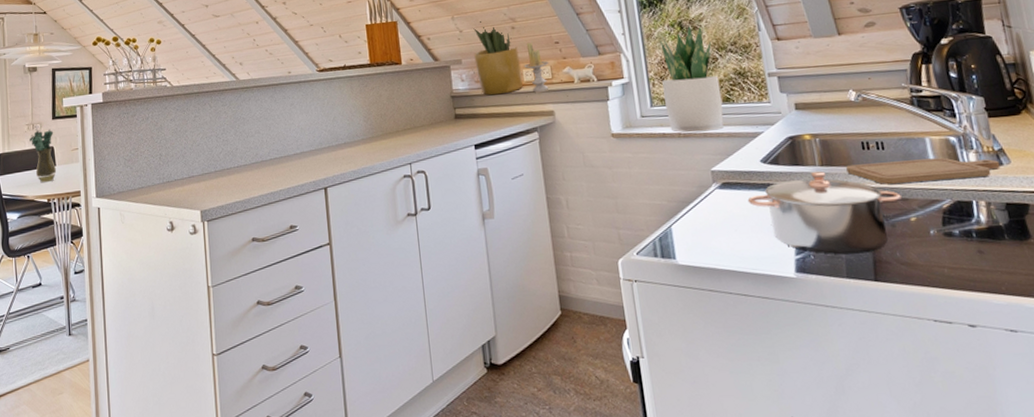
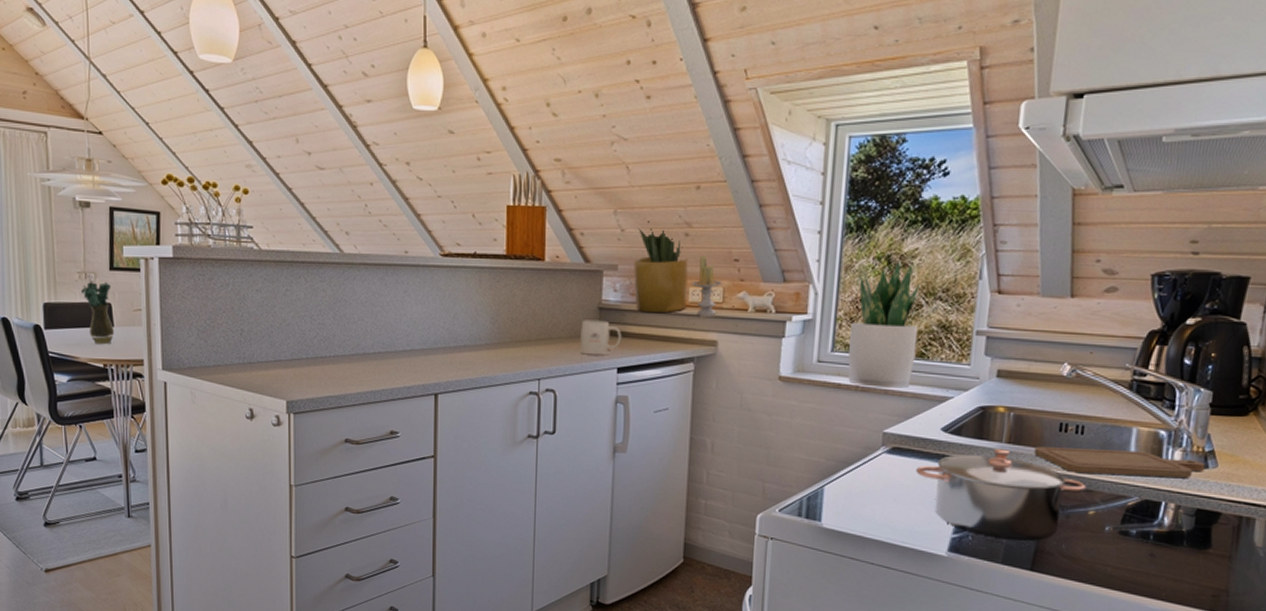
mug: none [438,106,474,137] -> present [580,320,622,356]

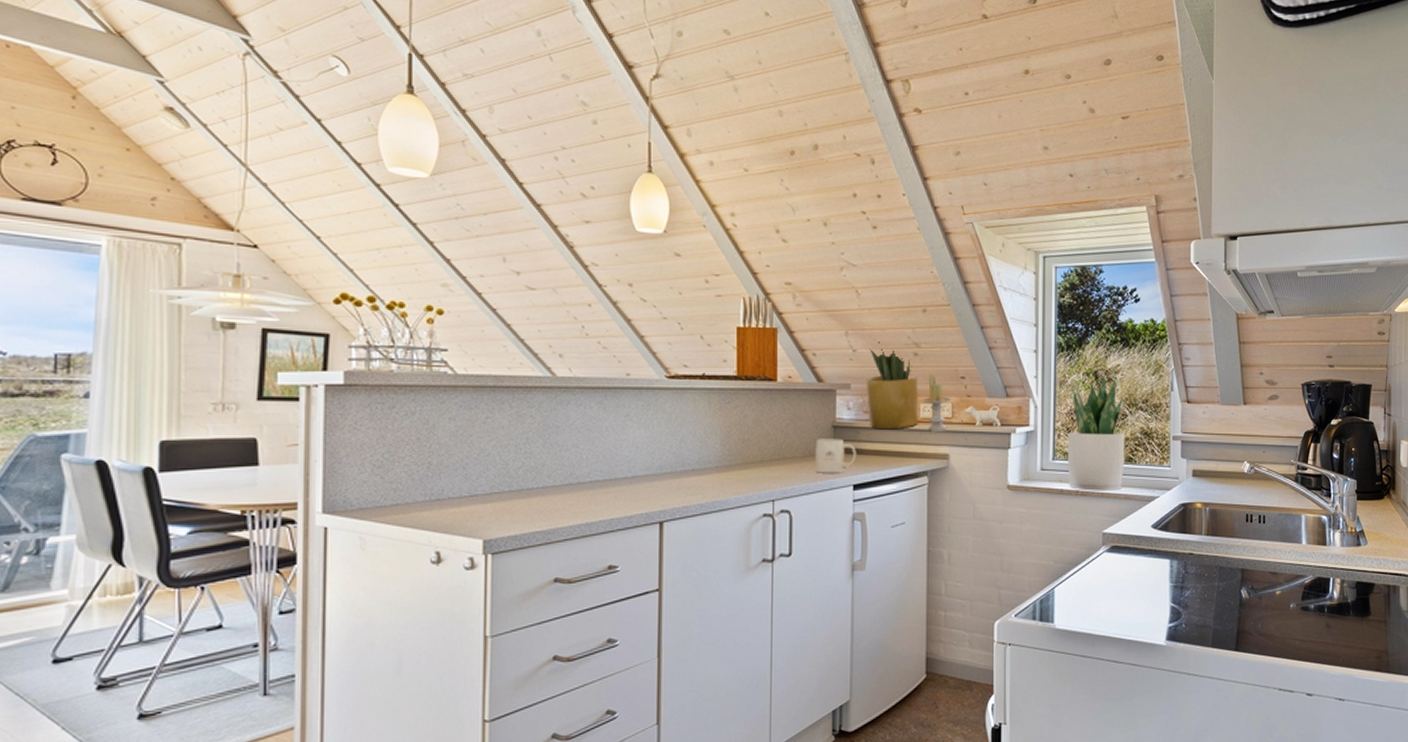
vase: present [81,279,115,345] -> none [216,411,260,488]
cooking pot: present [915,448,1088,541] -> none [1133,540,1273,624]
chopping board: present [1034,446,1206,478] -> none [1229,535,1358,557]

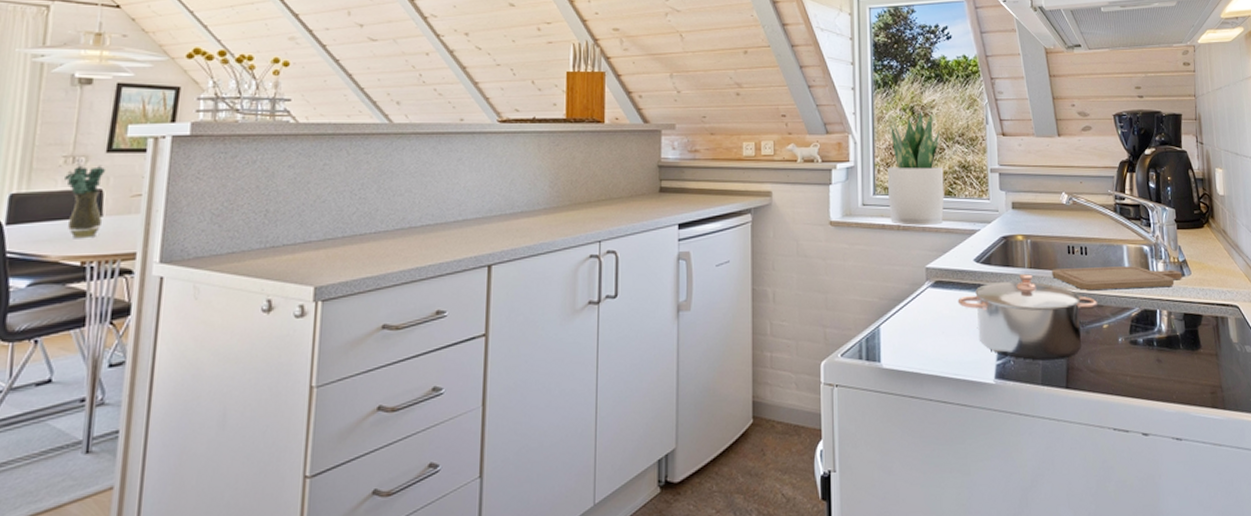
vase: none [216,411,260,488] -> present [65,163,106,239]
mug: present [815,438,857,473] -> none [641,178,681,213]
planter: present [866,342,919,430] -> none [690,83,742,169]
candle: present [922,373,951,431] -> none [745,112,772,169]
cooking pot: none [1133,540,1273,624] -> present [957,273,1099,361]
chopping board: none [1229,535,1358,557] -> present [1052,266,1183,290]

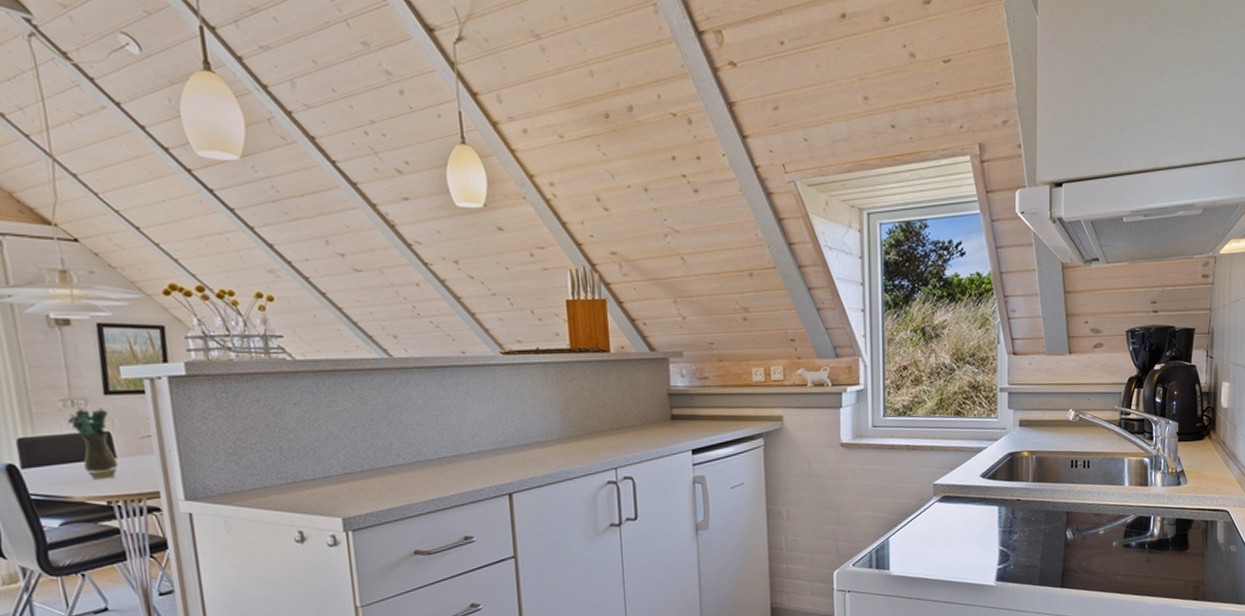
planter: present [888,112,945,226] -> none [898,333,954,445]
cooking pot: present [957,273,1099,361] -> none [963,486,1097,564]
chopping board: present [1052,266,1183,290] -> none [1054,477,1179,500]

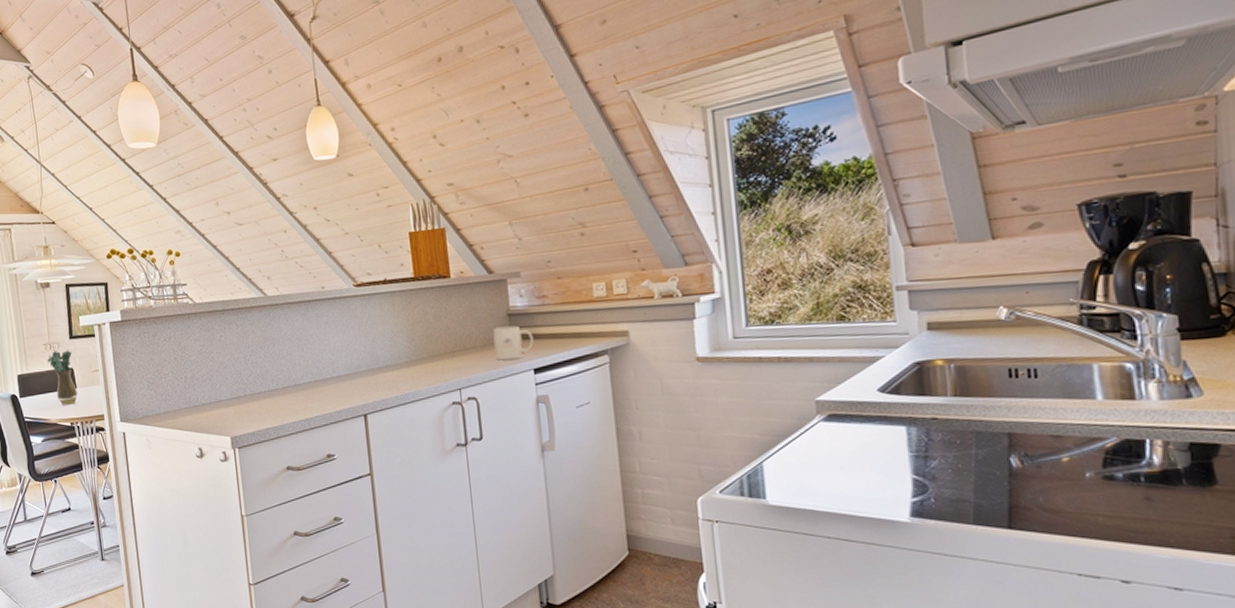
mug: none [652,405,693,440] -> present [493,325,534,361]

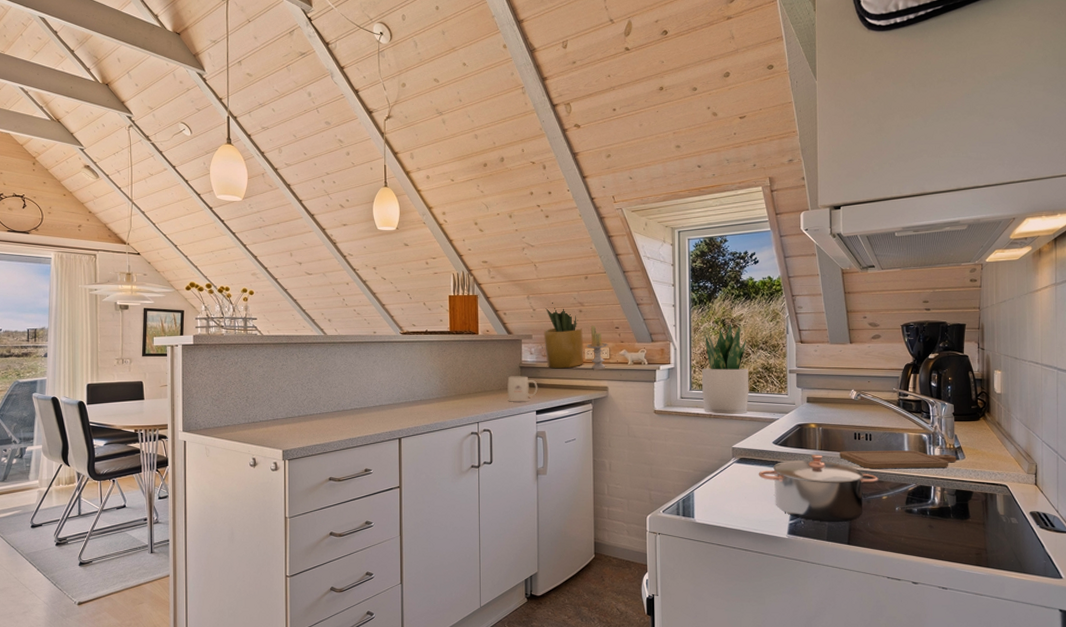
vase: present [47,349,78,406] -> none [119,364,145,415]
planter: none [535,227,593,313] -> present [544,303,584,369]
candle: none [594,251,624,310] -> present [586,325,608,369]
planter: none [762,230,836,357] -> present [702,324,749,415]
cooking pot: none [858,402,1055,498] -> present [758,454,879,522]
chopping board: none [986,388,1189,419] -> present [840,450,957,468]

